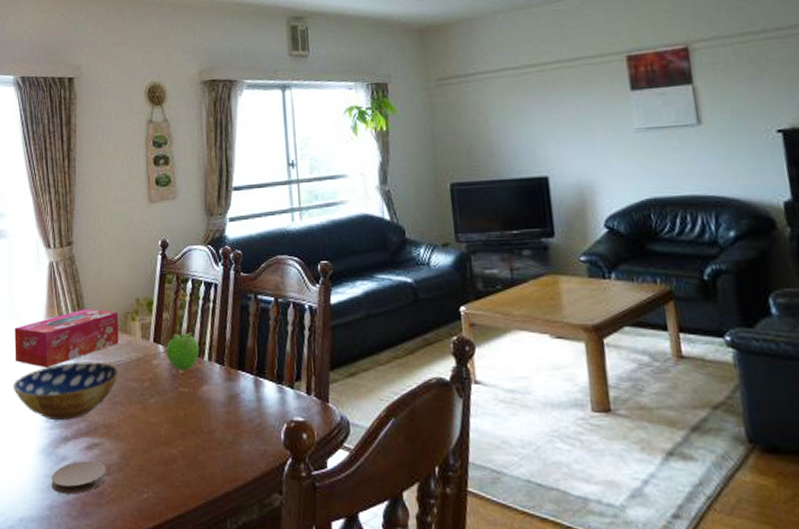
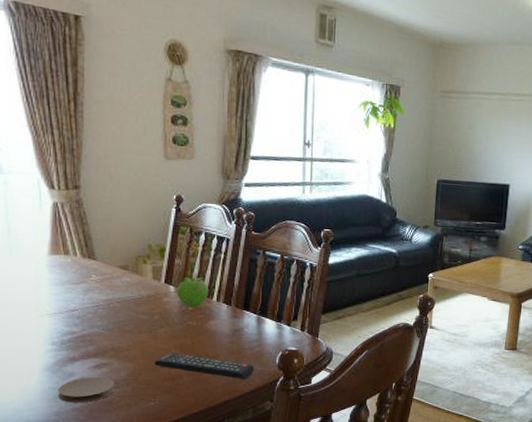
bowl: present [12,362,120,421] -> none [13,295,130,345]
tissue box: present [15,308,119,367] -> none [14,249,130,298]
remote control: none [146,428,257,462] -> present [154,352,255,379]

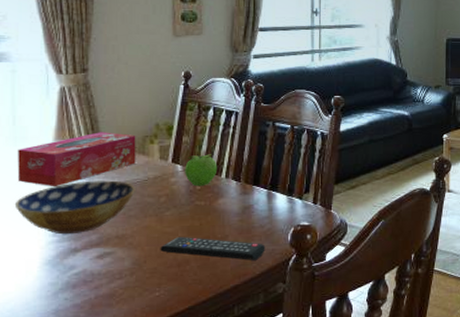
bowl: none [13,295,130,345] -> present [14,180,135,235]
tissue box: none [14,249,130,298] -> present [17,132,136,186]
coaster: present [58,377,115,403] -> none [57,268,118,299]

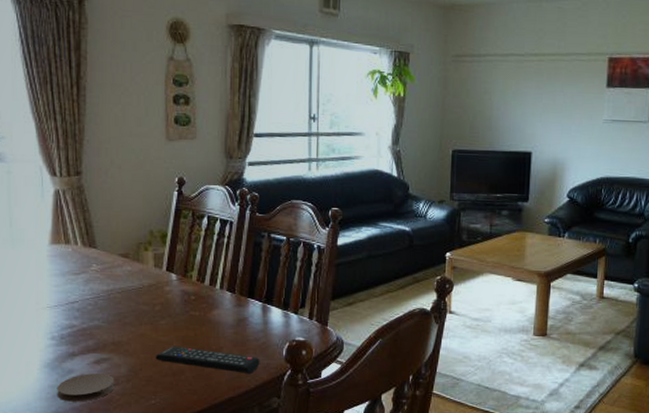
bowl: present [14,180,135,235] -> none [13,286,130,339]
tissue box: present [17,132,136,186] -> none [15,237,130,290]
coaster: none [57,268,118,299] -> present [57,373,115,402]
fruit: present [185,154,218,187] -> none [179,263,212,297]

